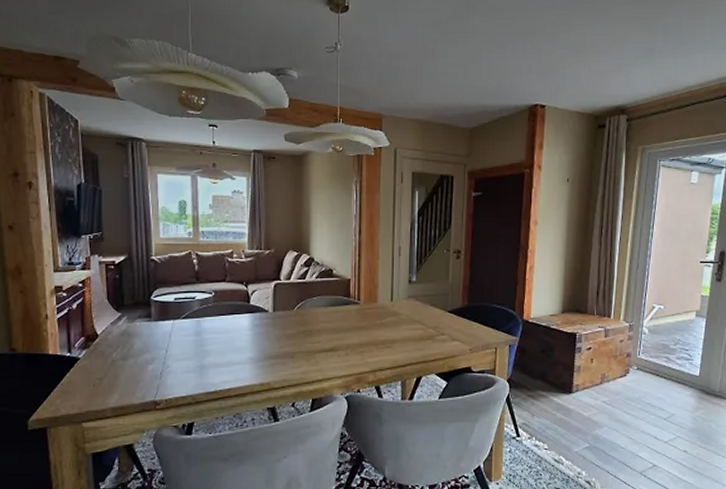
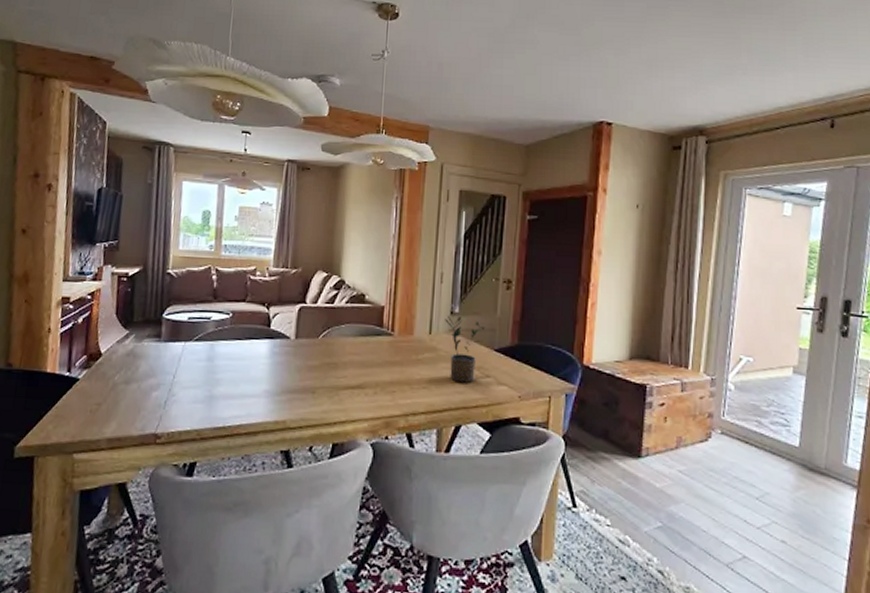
potted plant: none [404,285,439,341] -> present [445,316,485,383]

